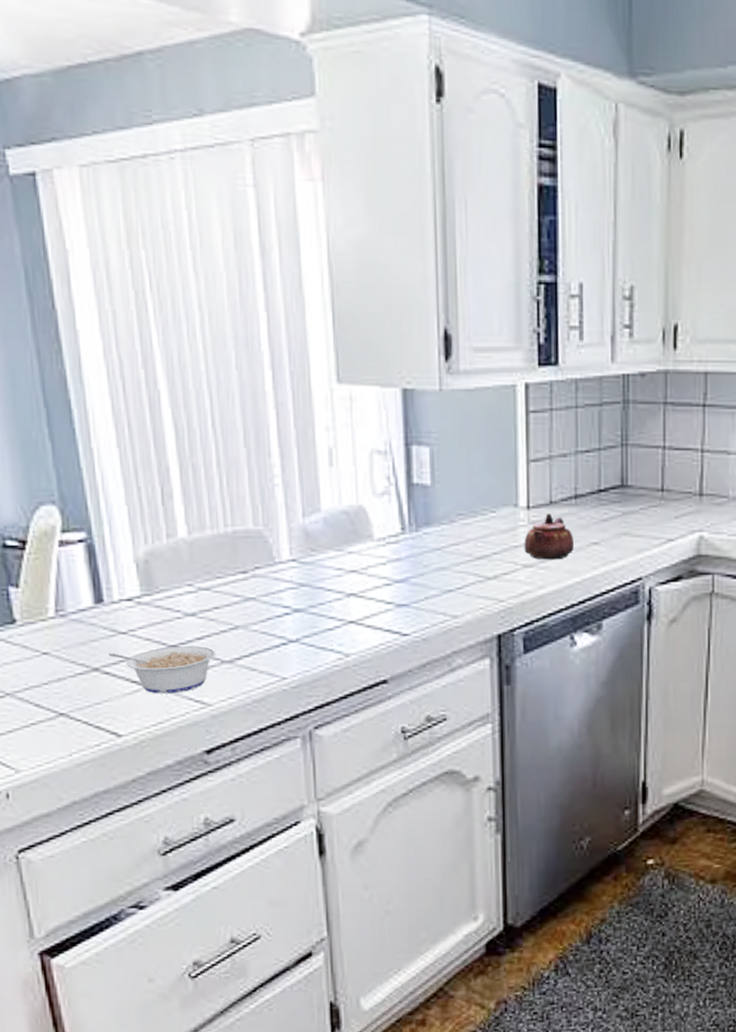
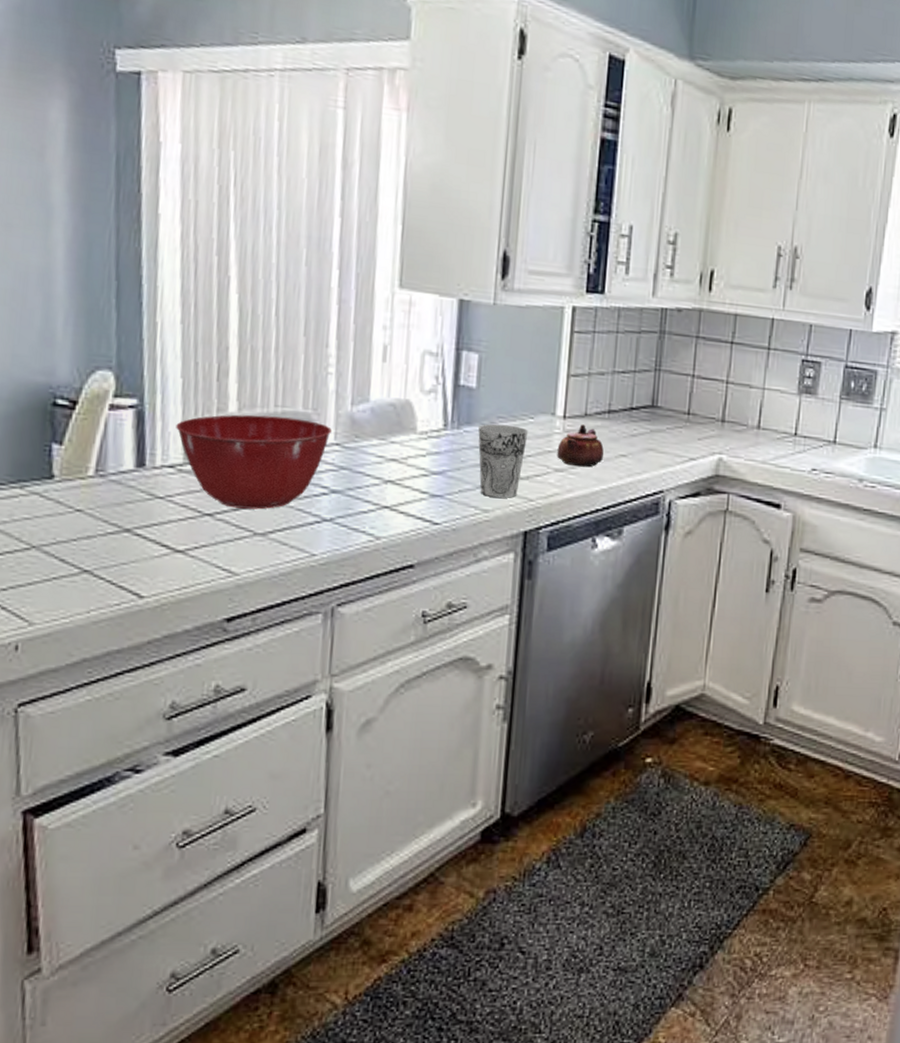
legume: present [109,646,216,694] -> none [143,514,249,560]
mixing bowl: none [128,537,286,637] -> present [176,414,332,510]
cup: none [438,522,492,601] -> present [478,424,529,498]

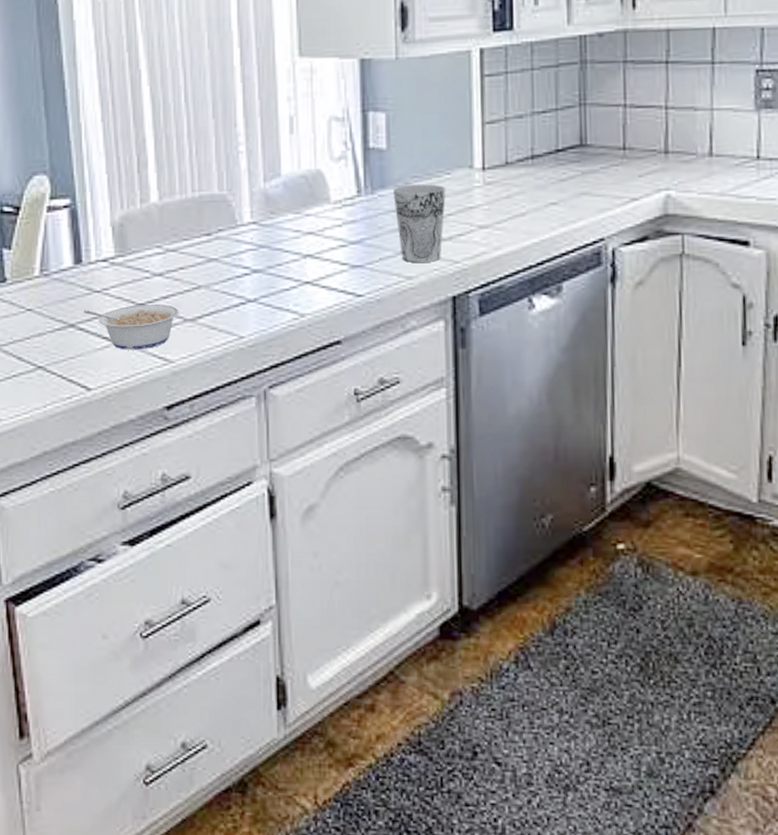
legume: none [143,514,249,560] -> present [84,304,179,350]
mixing bowl: present [176,414,332,510] -> none [105,201,247,296]
teapot: present [557,424,604,468] -> none [479,174,531,221]

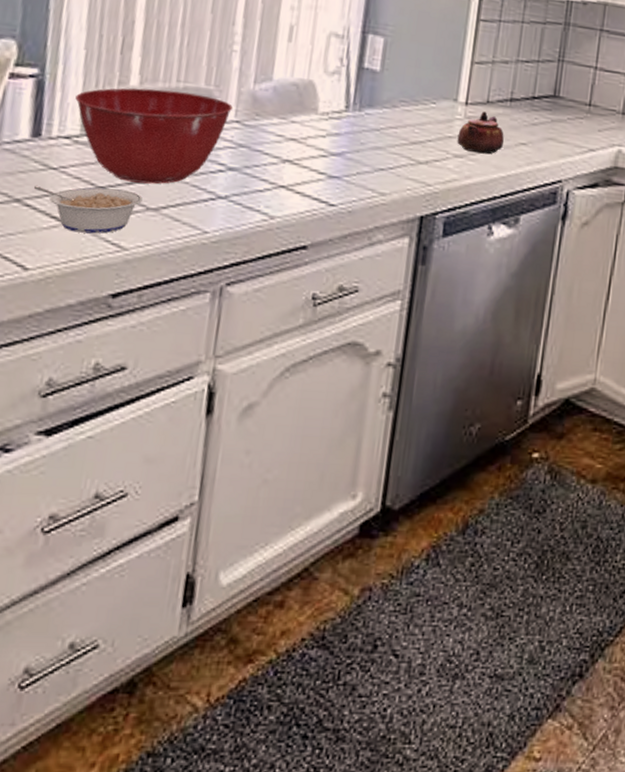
mixing bowl: none [105,201,247,296] -> present [75,88,233,184]
cup: present [393,184,446,262] -> none [378,107,430,182]
teapot: none [479,174,531,221] -> present [457,111,504,155]

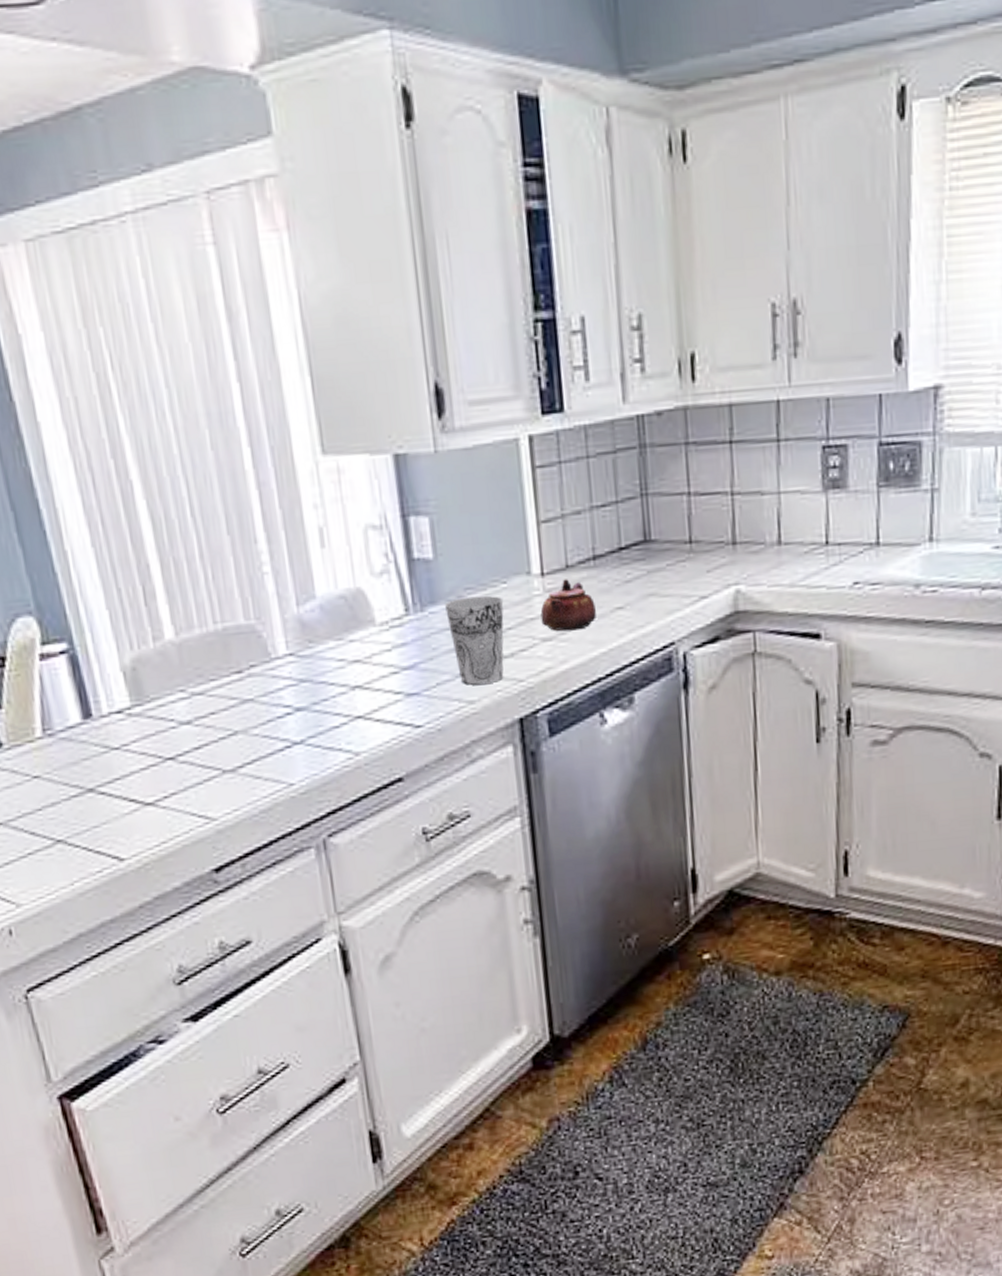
legume: present [34,185,143,234] -> none [103,756,216,812]
mixing bowl: present [75,88,233,184] -> none [113,632,281,747]
cup: none [378,107,430,182] -> present [445,595,504,685]

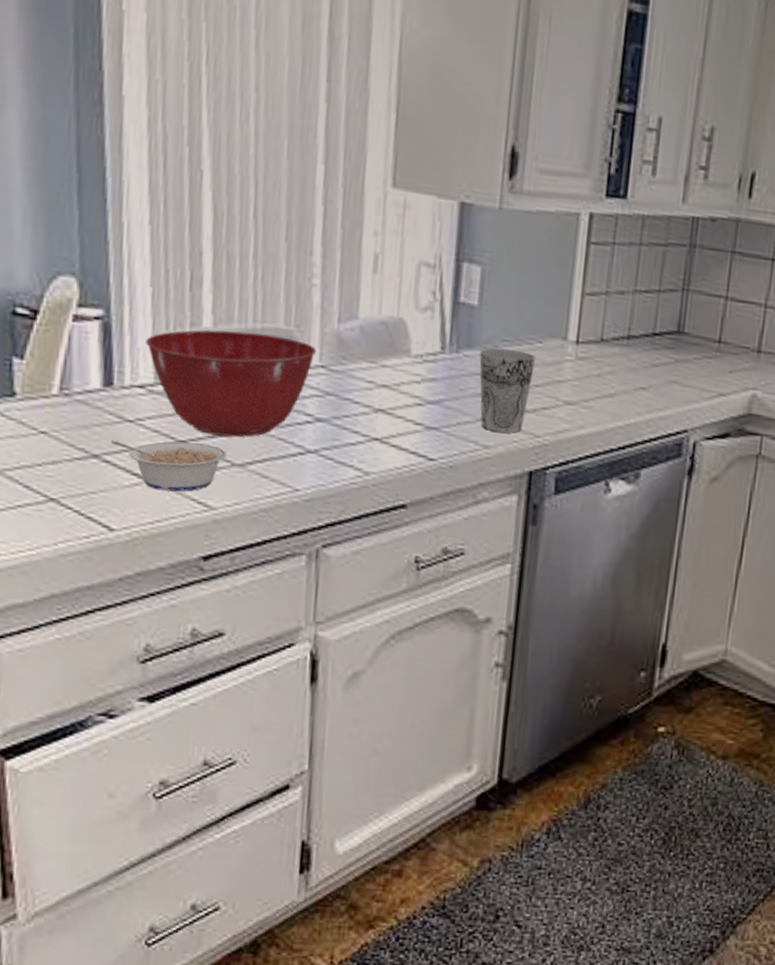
legume: none [103,756,216,812] -> present [112,439,227,492]
mixing bowl: none [113,632,281,747] -> present [145,330,316,438]
teapot: present [540,579,596,631] -> none [567,351,621,401]

